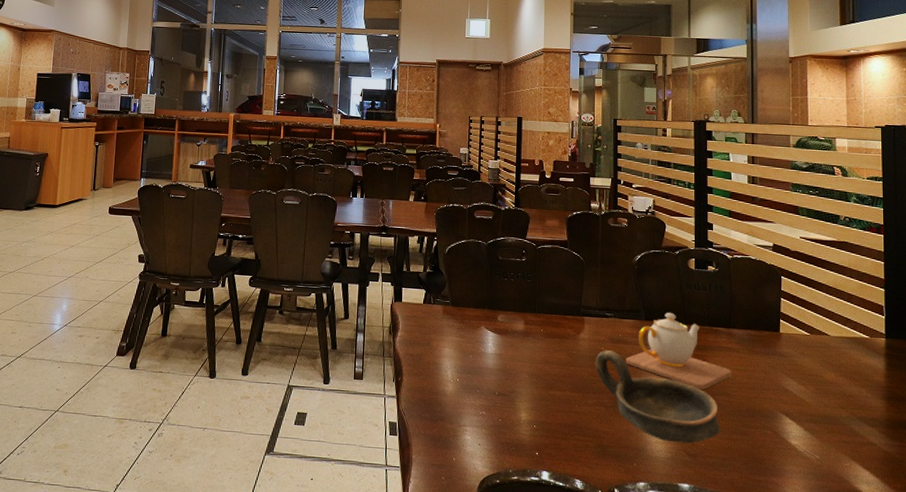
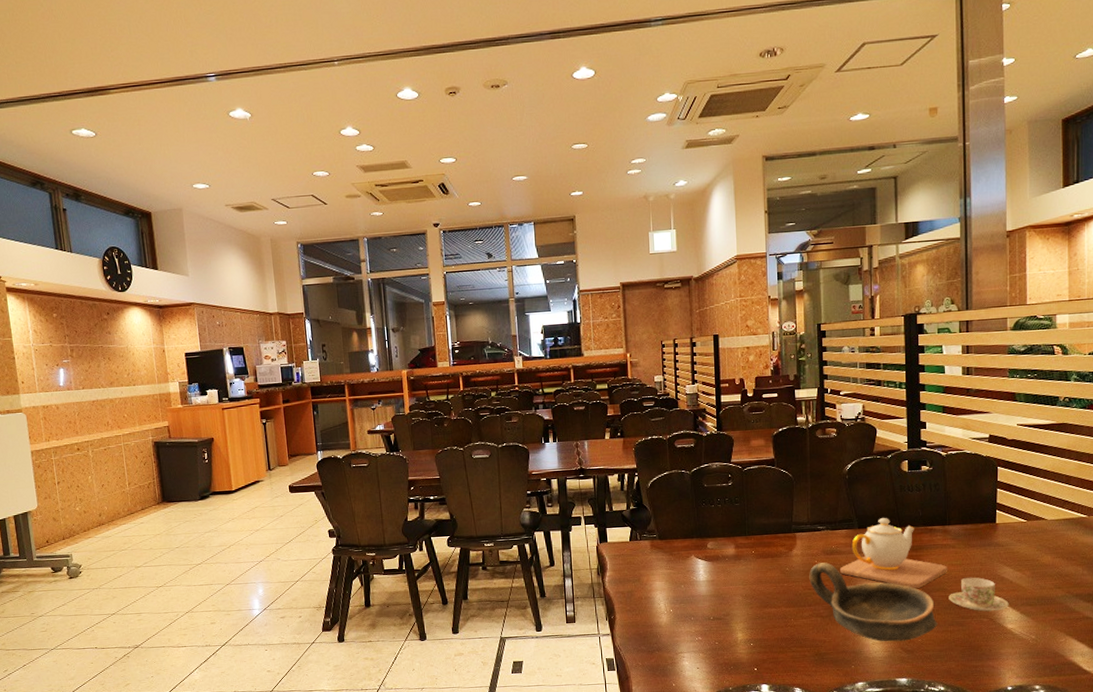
teacup: none [732,384,793,424] -> present [949,577,1009,612]

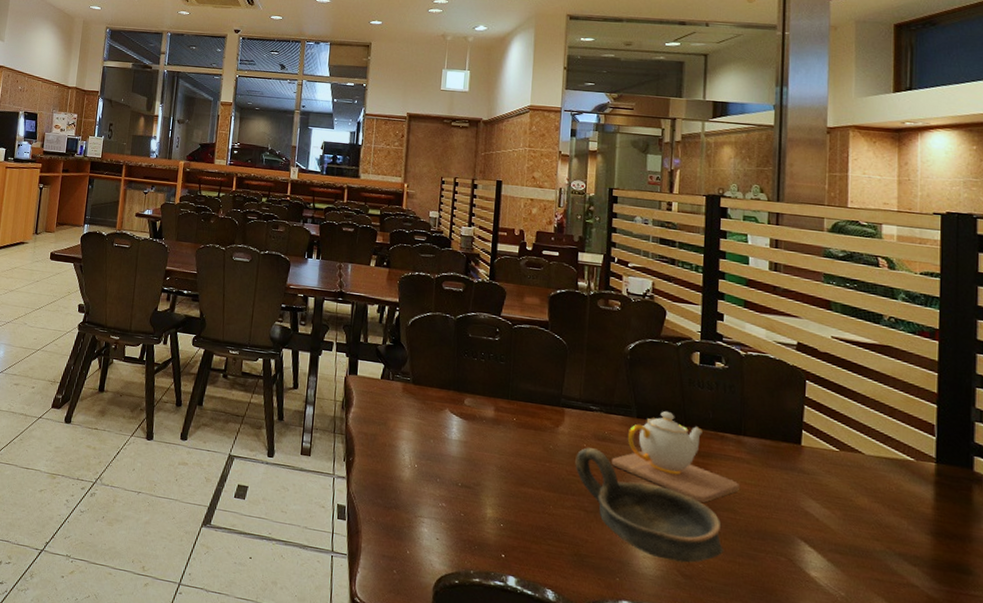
teacup: present [949,577,1009,612] -> none [739,502,814,552]

